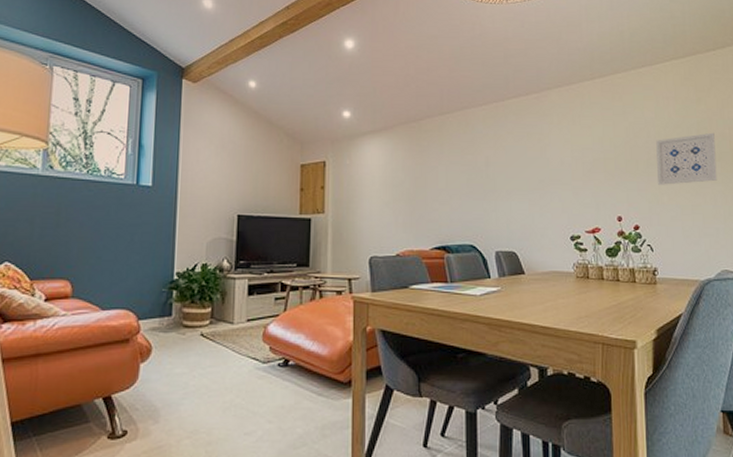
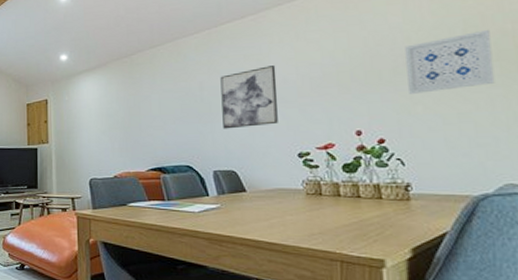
wall art: none [505,146,555,208] -> present [220,65,278,129]

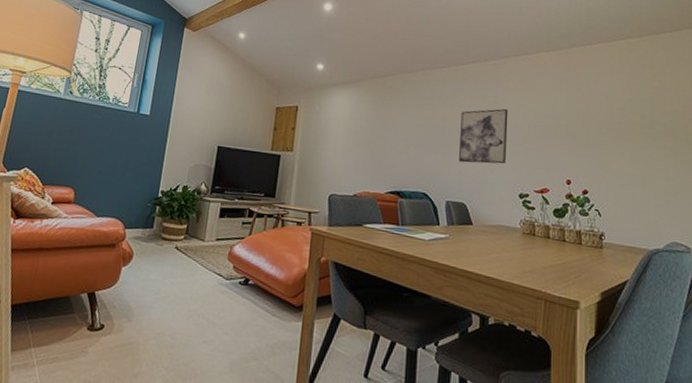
wall art: present [405,29,495,94] -> none [607,108,670,156]

